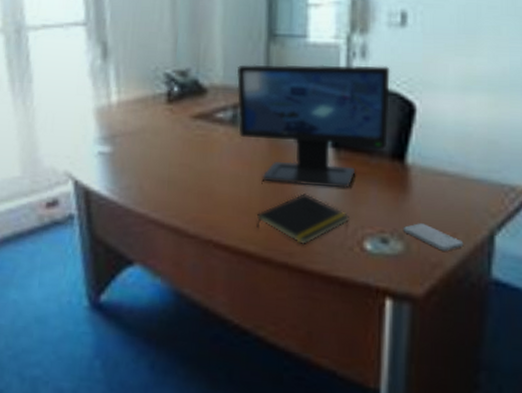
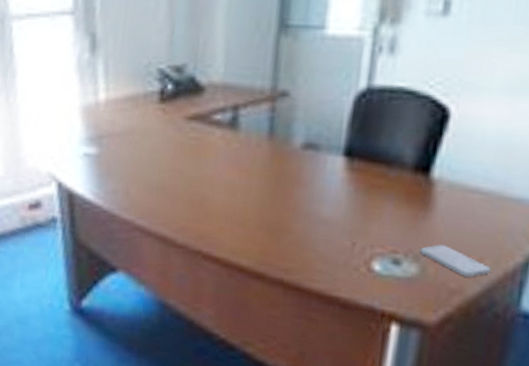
computer monitor: present [236,64,390,189] -> none [237,59,424,203]
notepad: present [256,193,349,244] -> none [251,206,358,261]

